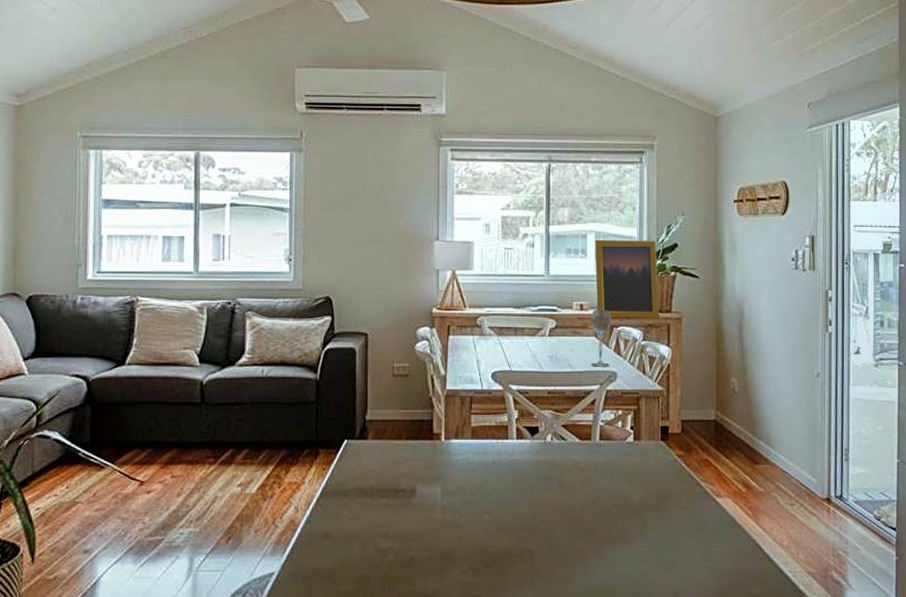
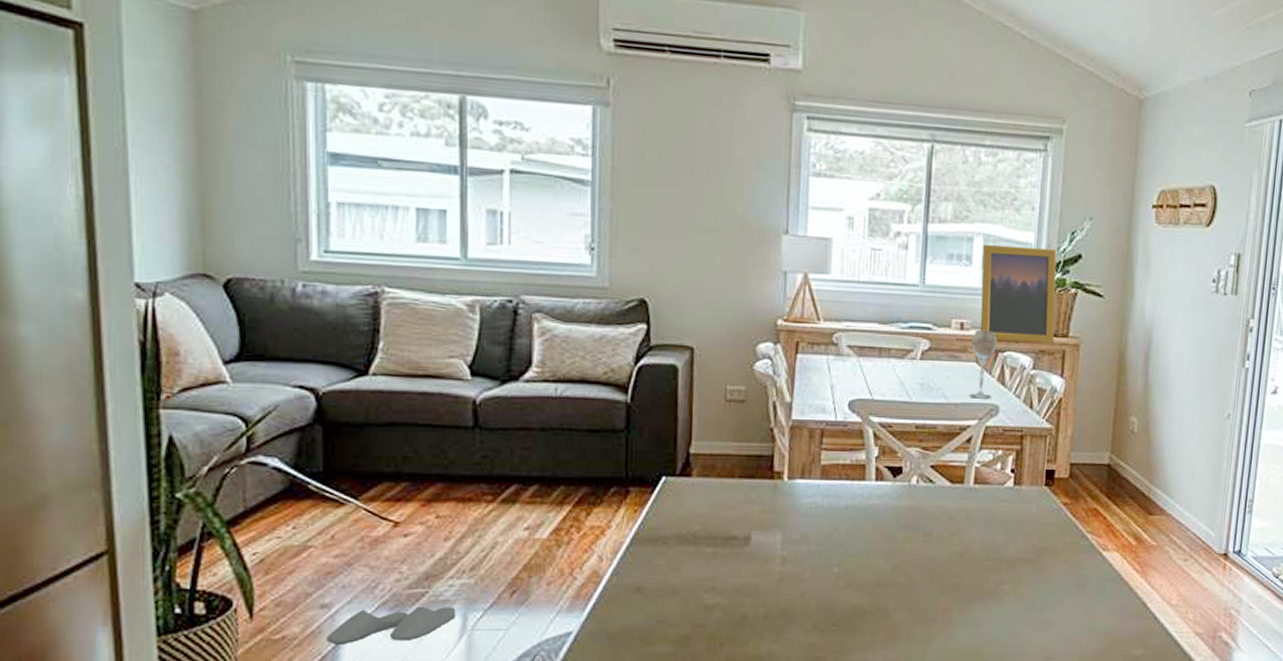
slippers: none [87,550,185,584] -> present [327,606,456,645]

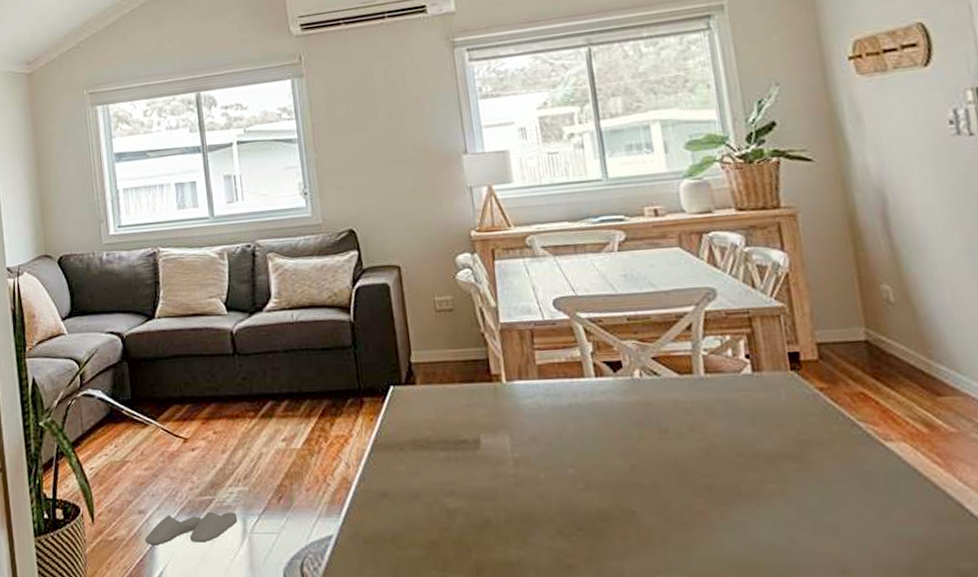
wineglass: present [969,329,998,399] -> none [670,212,705,284]
picture frame: present [980,243,1057,344] -> none [662,121,764,223]

